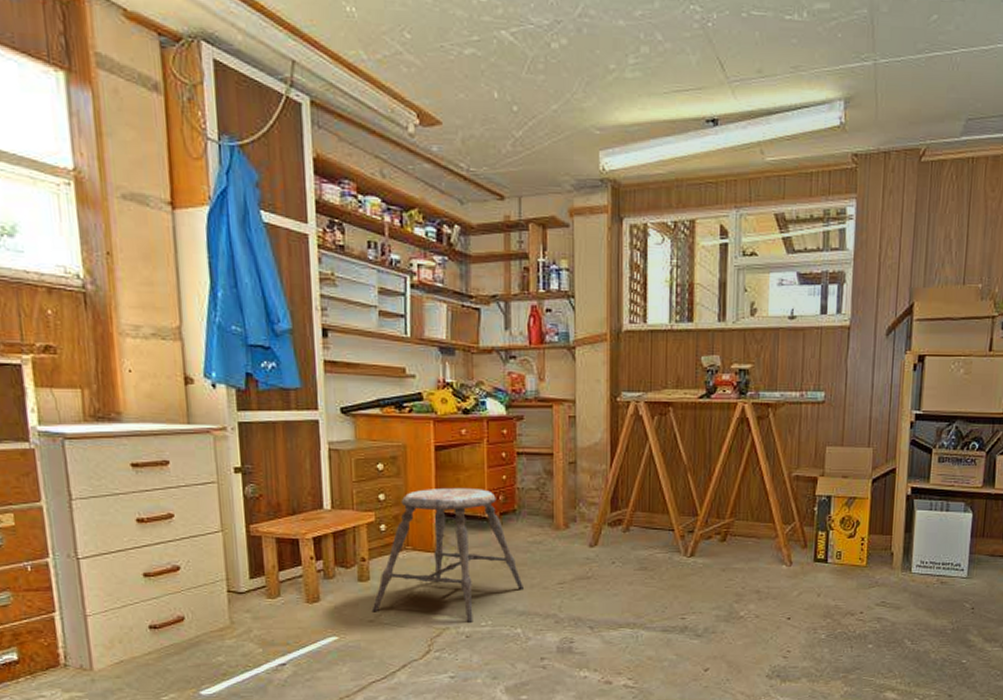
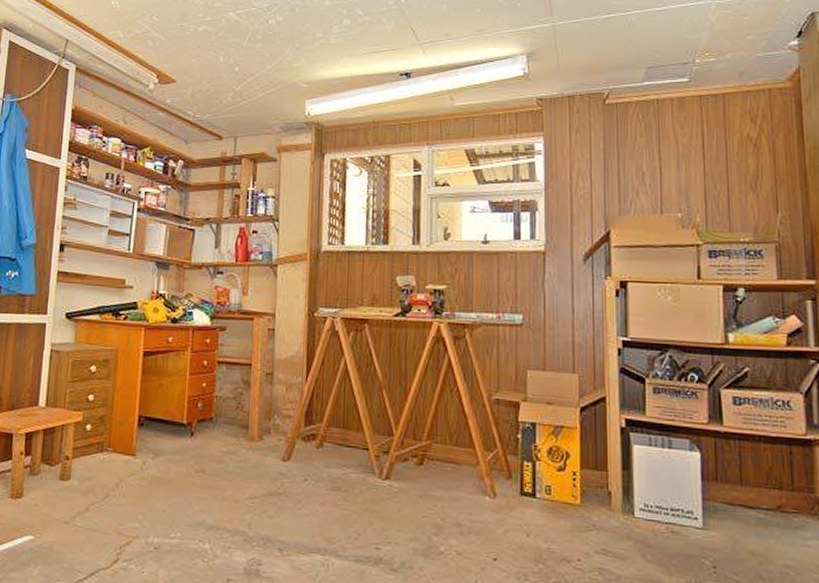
stool: present [371,487,523,622] -> none [68,392,215,533]

